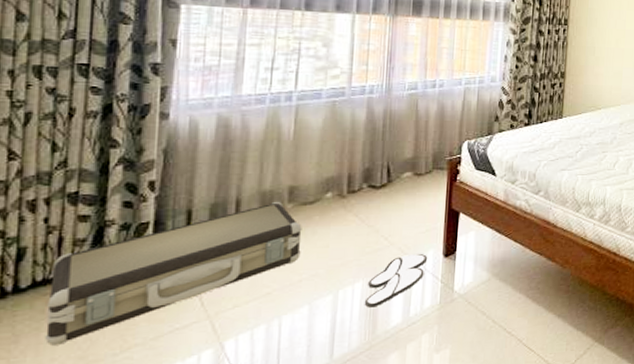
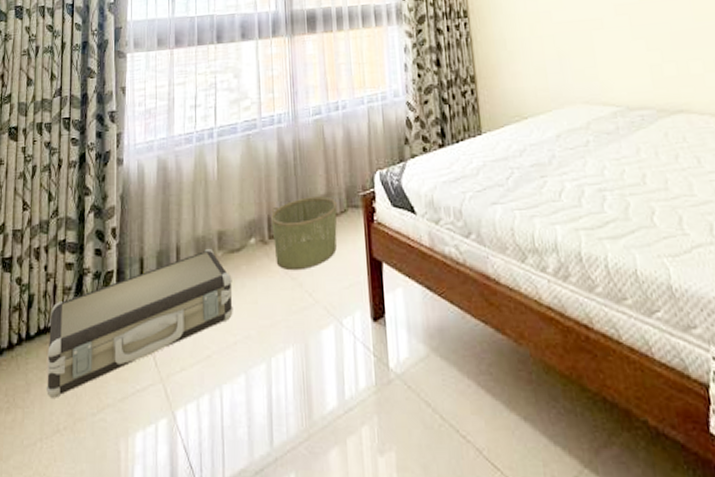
basket: none [351,159,423,219] -> present [271,196,337,269]
slippers: present [364,254,427,308] -> none [297,316,355,383]

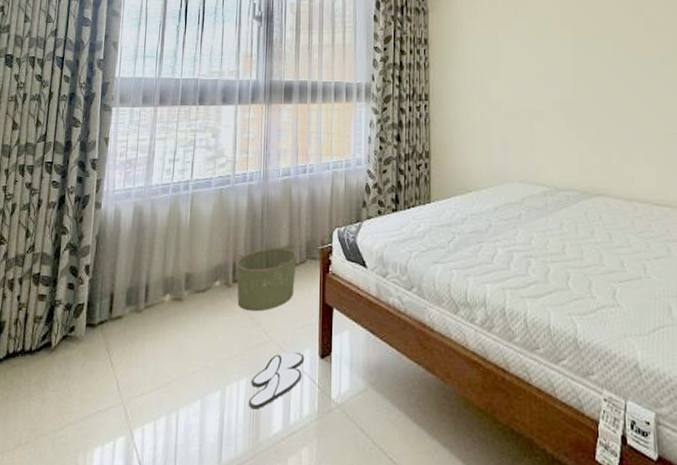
briefcase: present [47,248,233,398] -> none [11,288,196,415]
slippers: none [297,316,355,383] -> present [248,353,304,410]

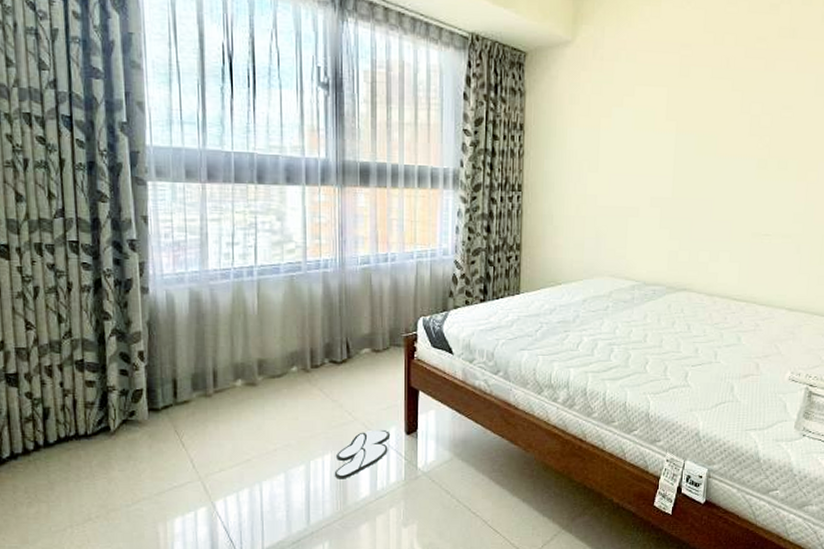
basket: present [236,247,297,310] -> none [314,335,380,394]

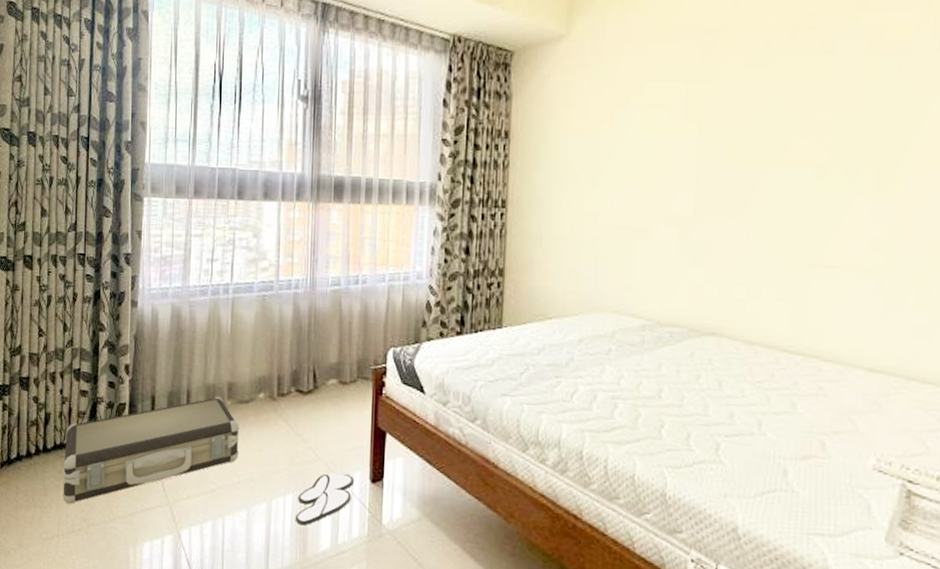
briefcase: none [70,373,273,494] -> present [63,396,240,504]

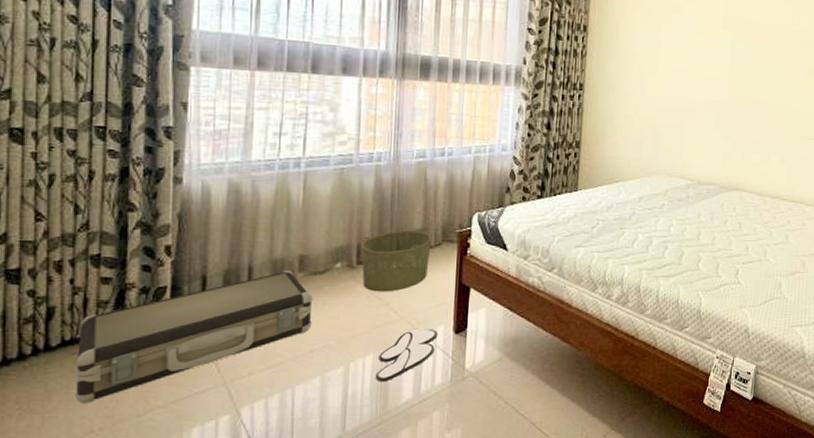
basket: none [281,363,347,428] -> present [361,230,432,291]

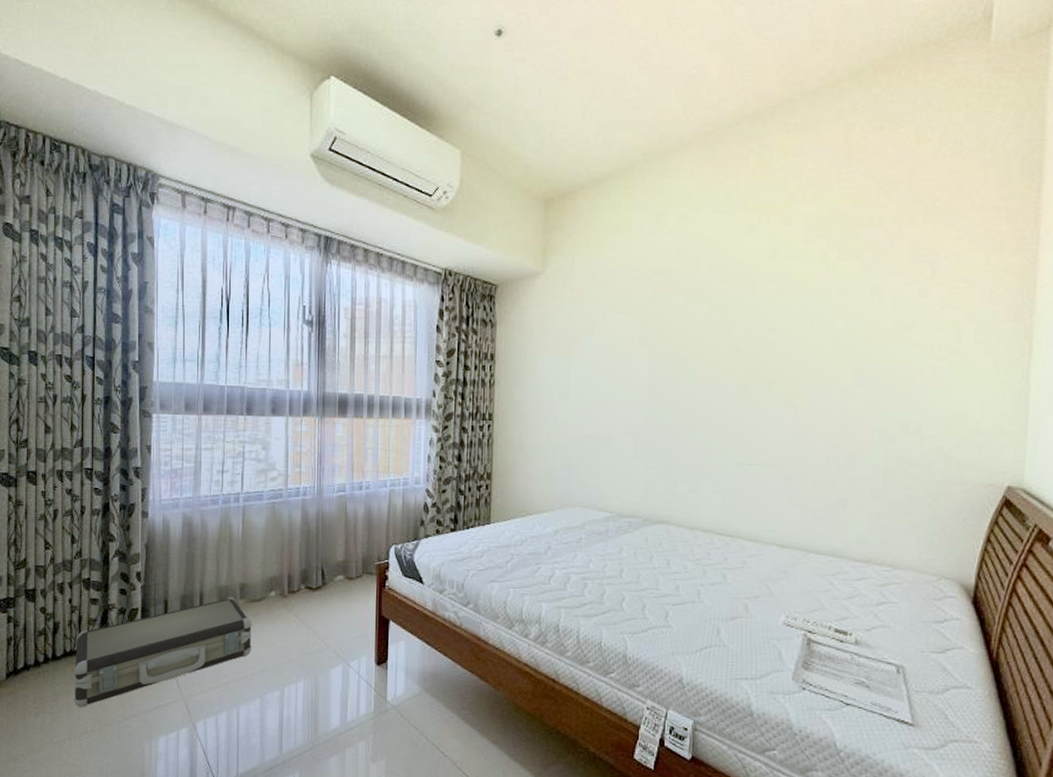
basket: present [361,230,432,291] -> none [291,561,353,620]
slippers: present [375,330,437,382] -> none [306,659,360,708]

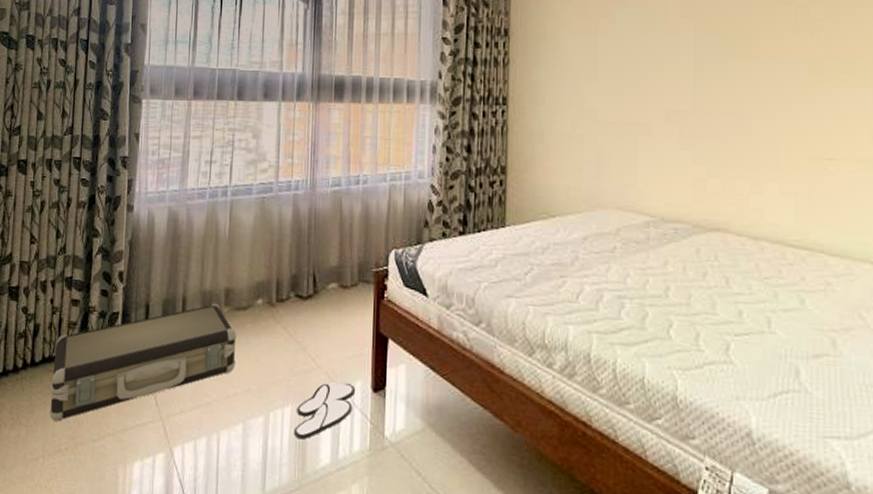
slippers: none [306,659,360,708] -> present [293,382,355,440]

